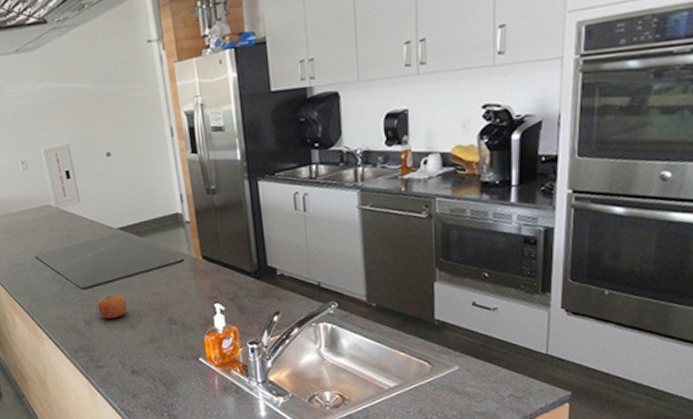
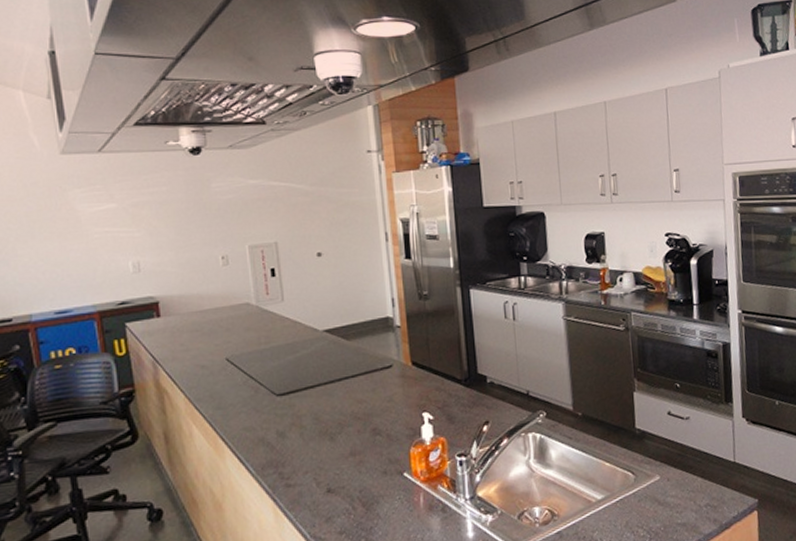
fruit: present [97,294,128,319] -> none [294,401,328,429]

